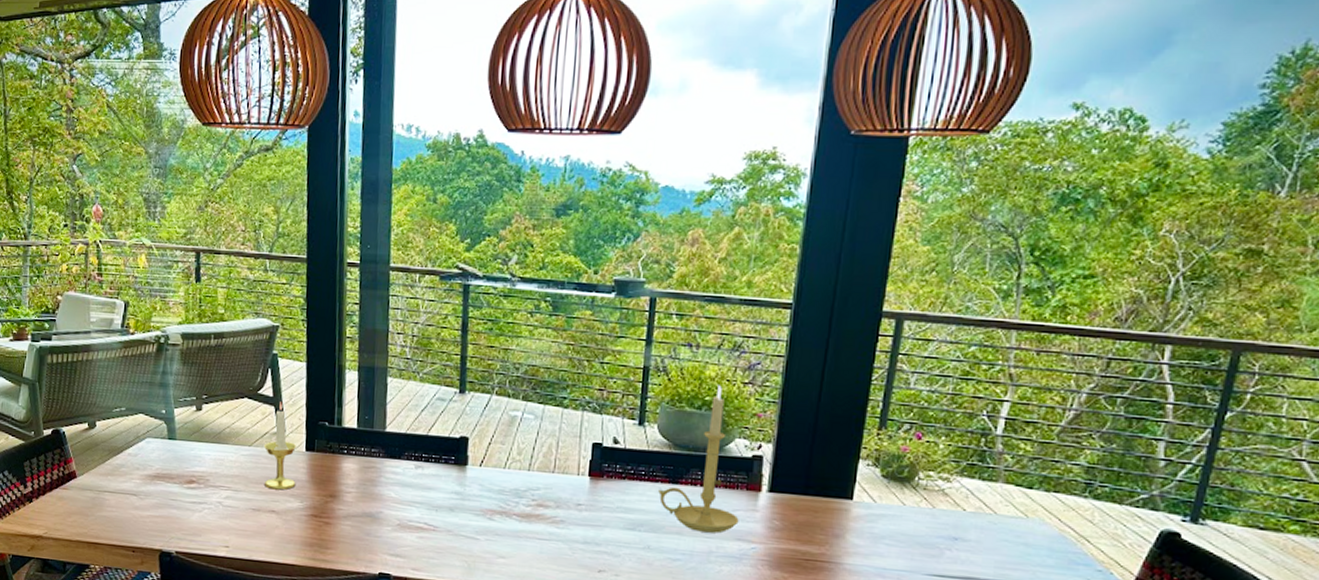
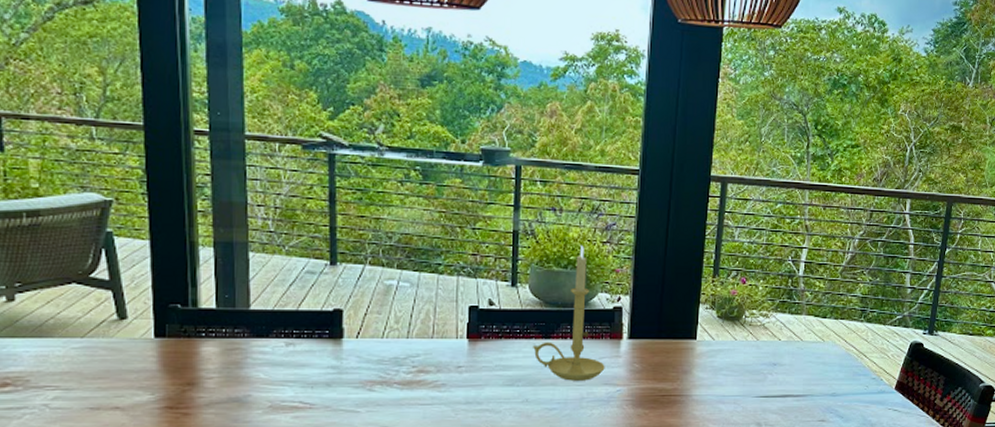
candlestick: present [263,401,297,490] -> none [100,285,145,384]

